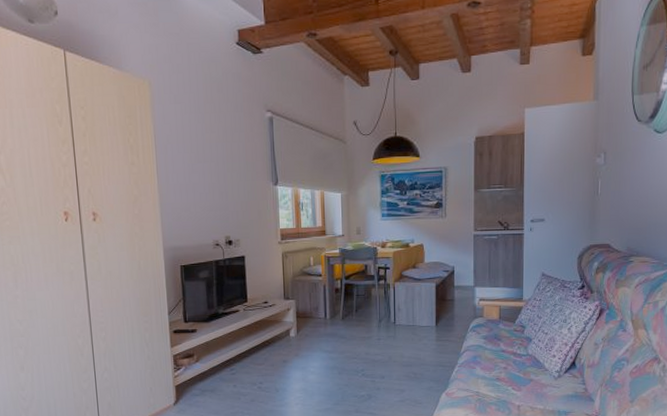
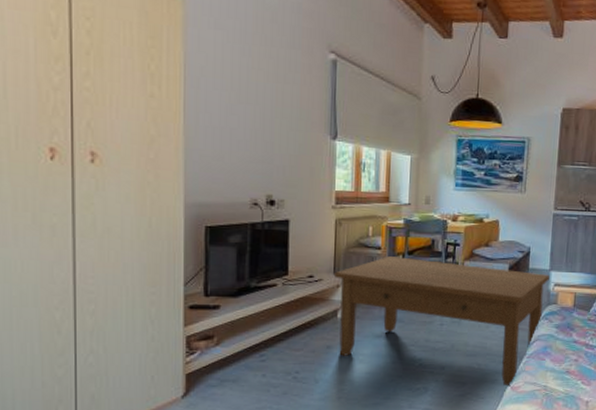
coffee table: none [284,282,474,393] -> present [333,256,550,387]

